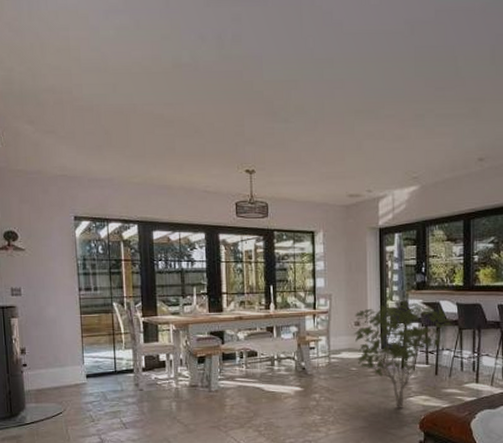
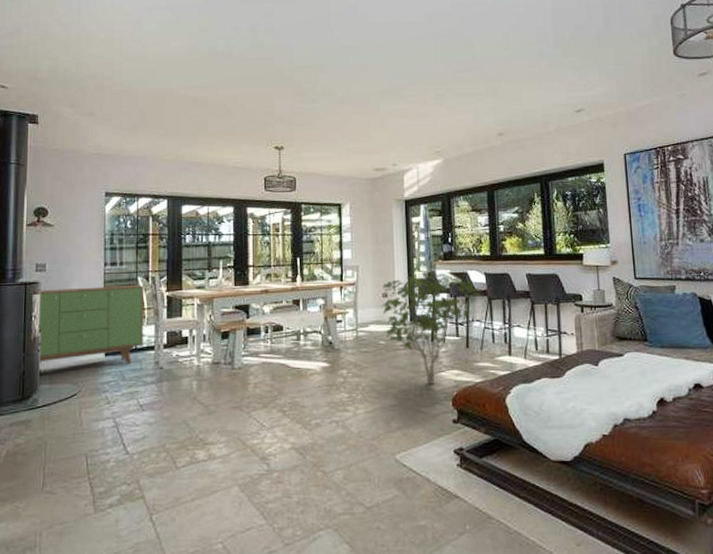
sideboard: none [16,310,123,385] -> present [38,284,145,364]

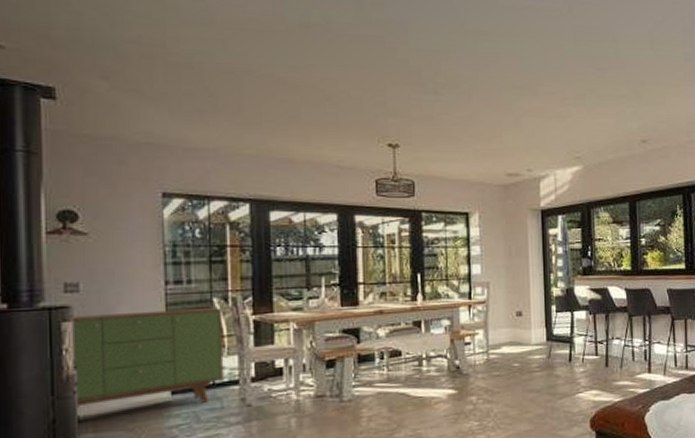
shrub: present [382,272,481,384] -> none [516,288,622,406]

